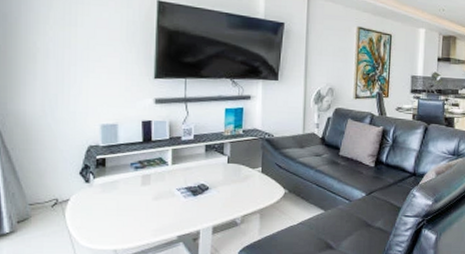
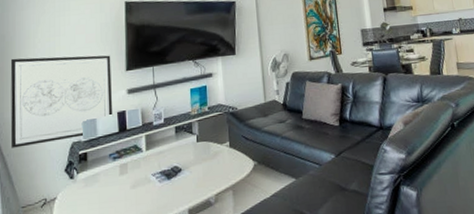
wall art: none [14,43,138,143] -> present [10,55,113,148]

